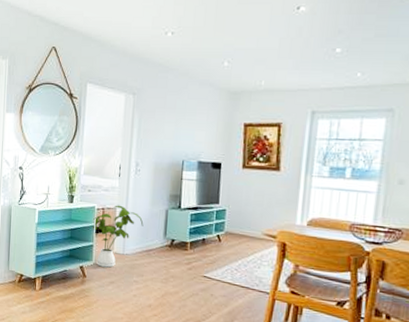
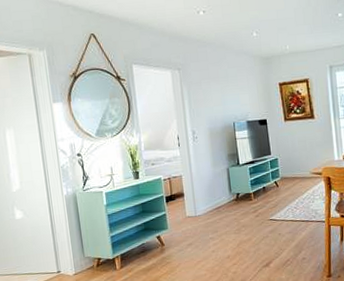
house plant: present [93,205,144,268] -> none [162,172,210,233]

